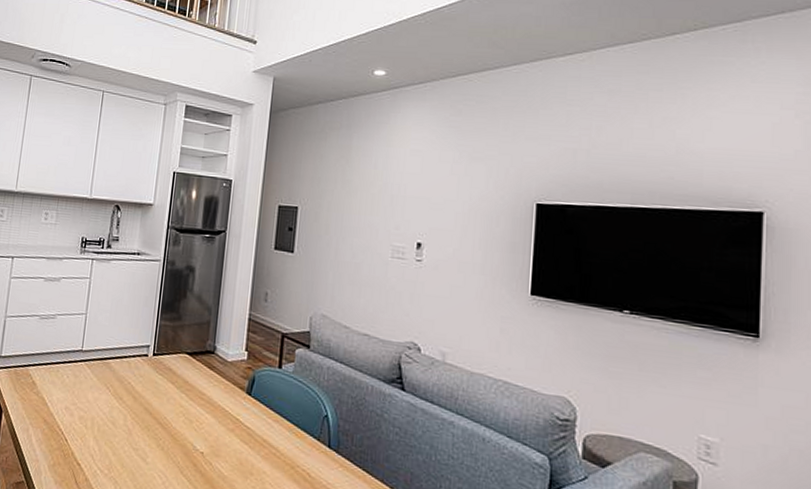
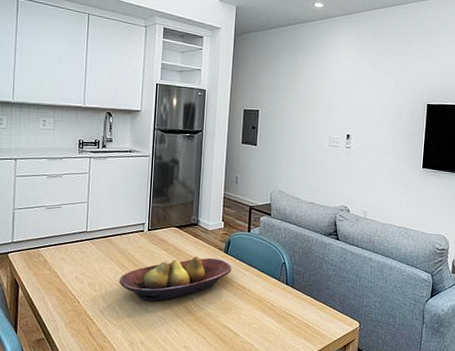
fruit bowl: none [114,394,256,451] -> present [119,256,232,302]

